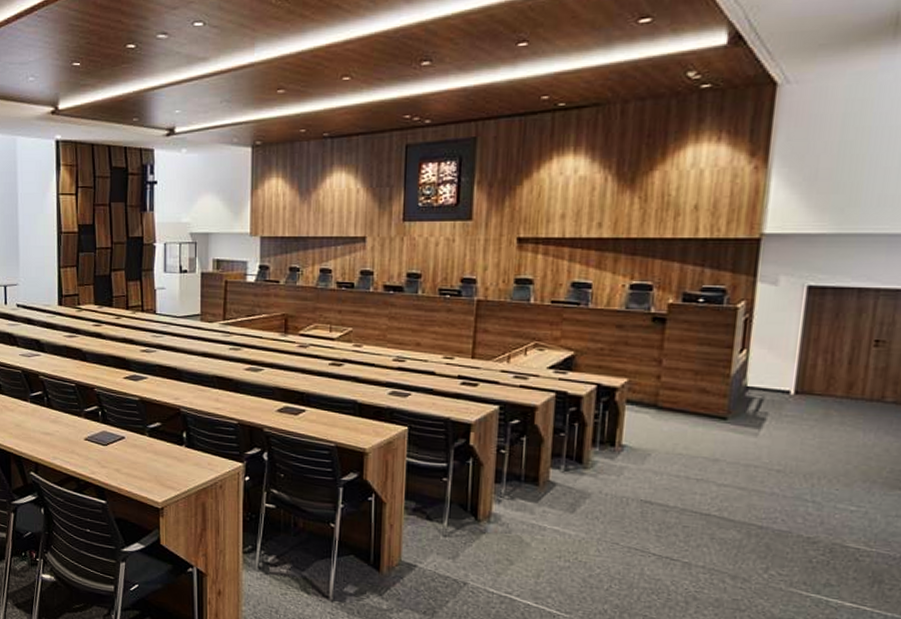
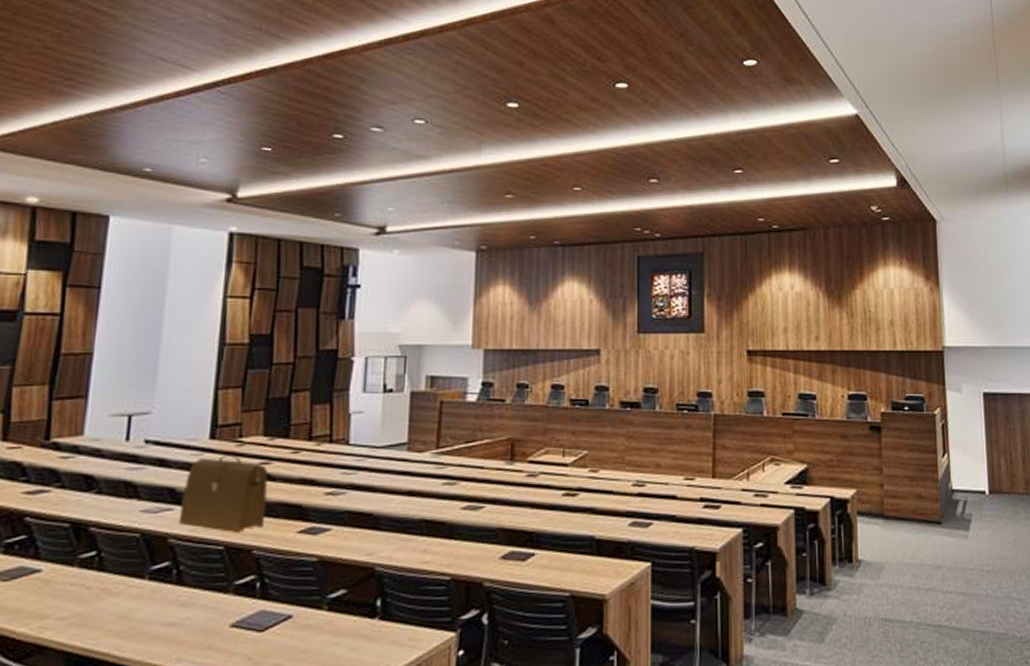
briefcase: none [44,318,101,374] -> present [178,455,269,532]

